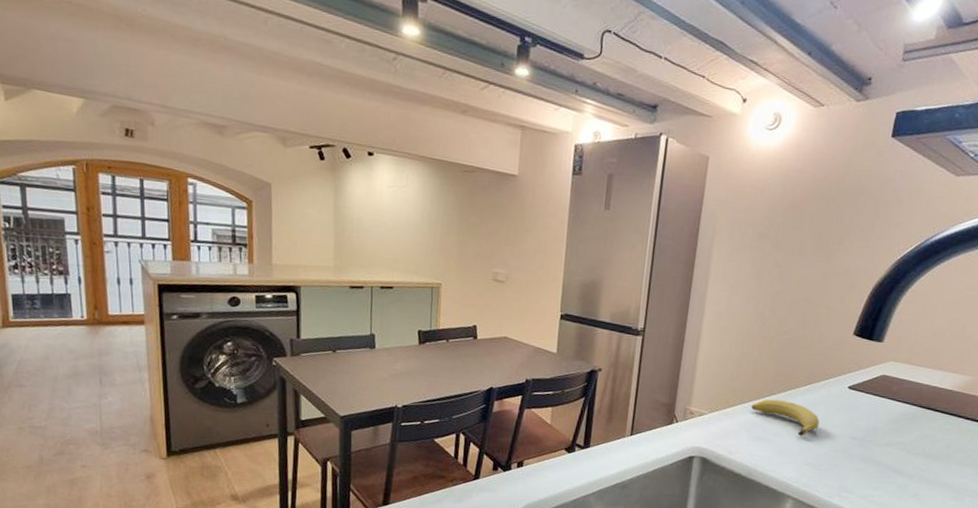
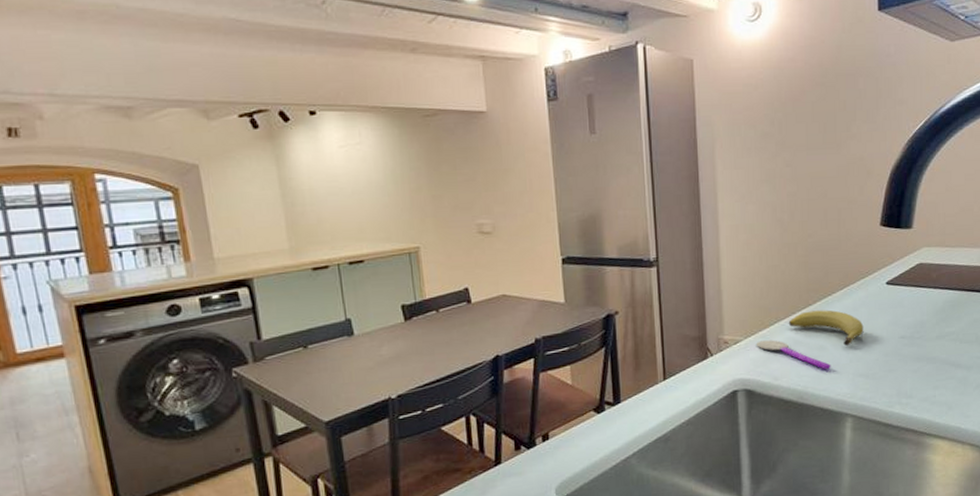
spoon: none [718,417,783,454] -> present [756,340,831,370]

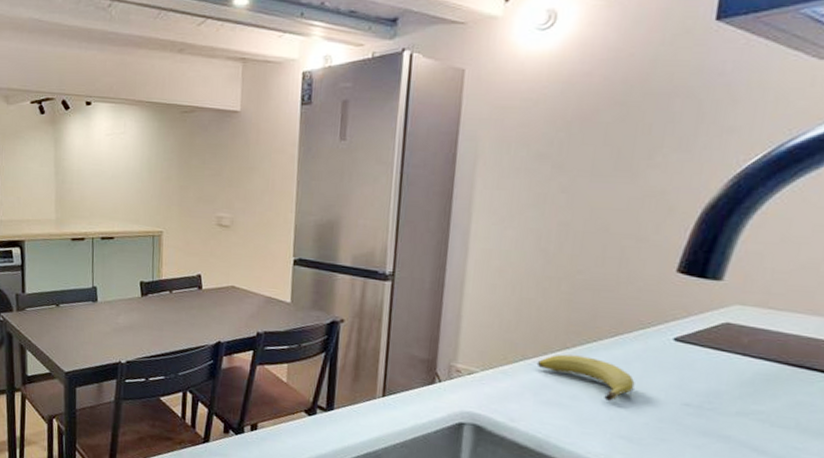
spoon: present [756,340,831,370] -> none [493,376,584,423]

